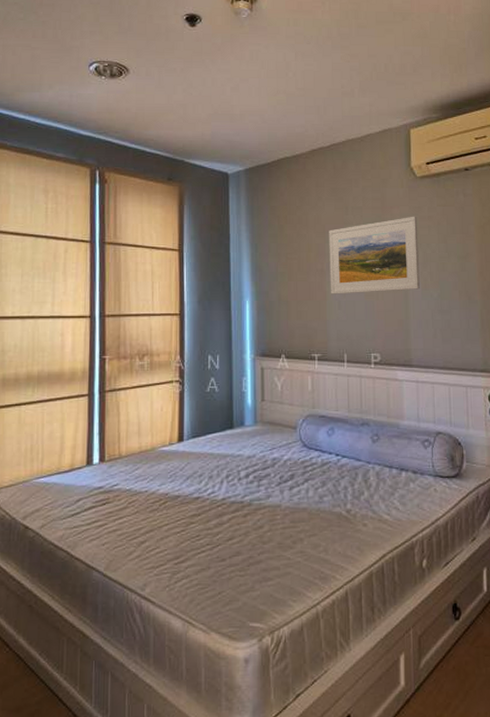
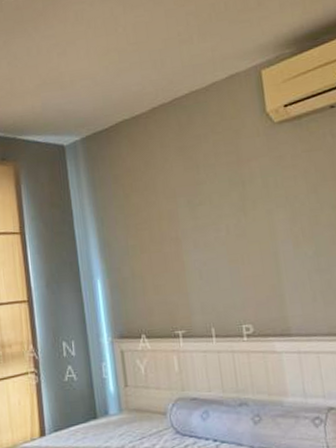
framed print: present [329,216,420,294] -> none [180,166,291,264]

